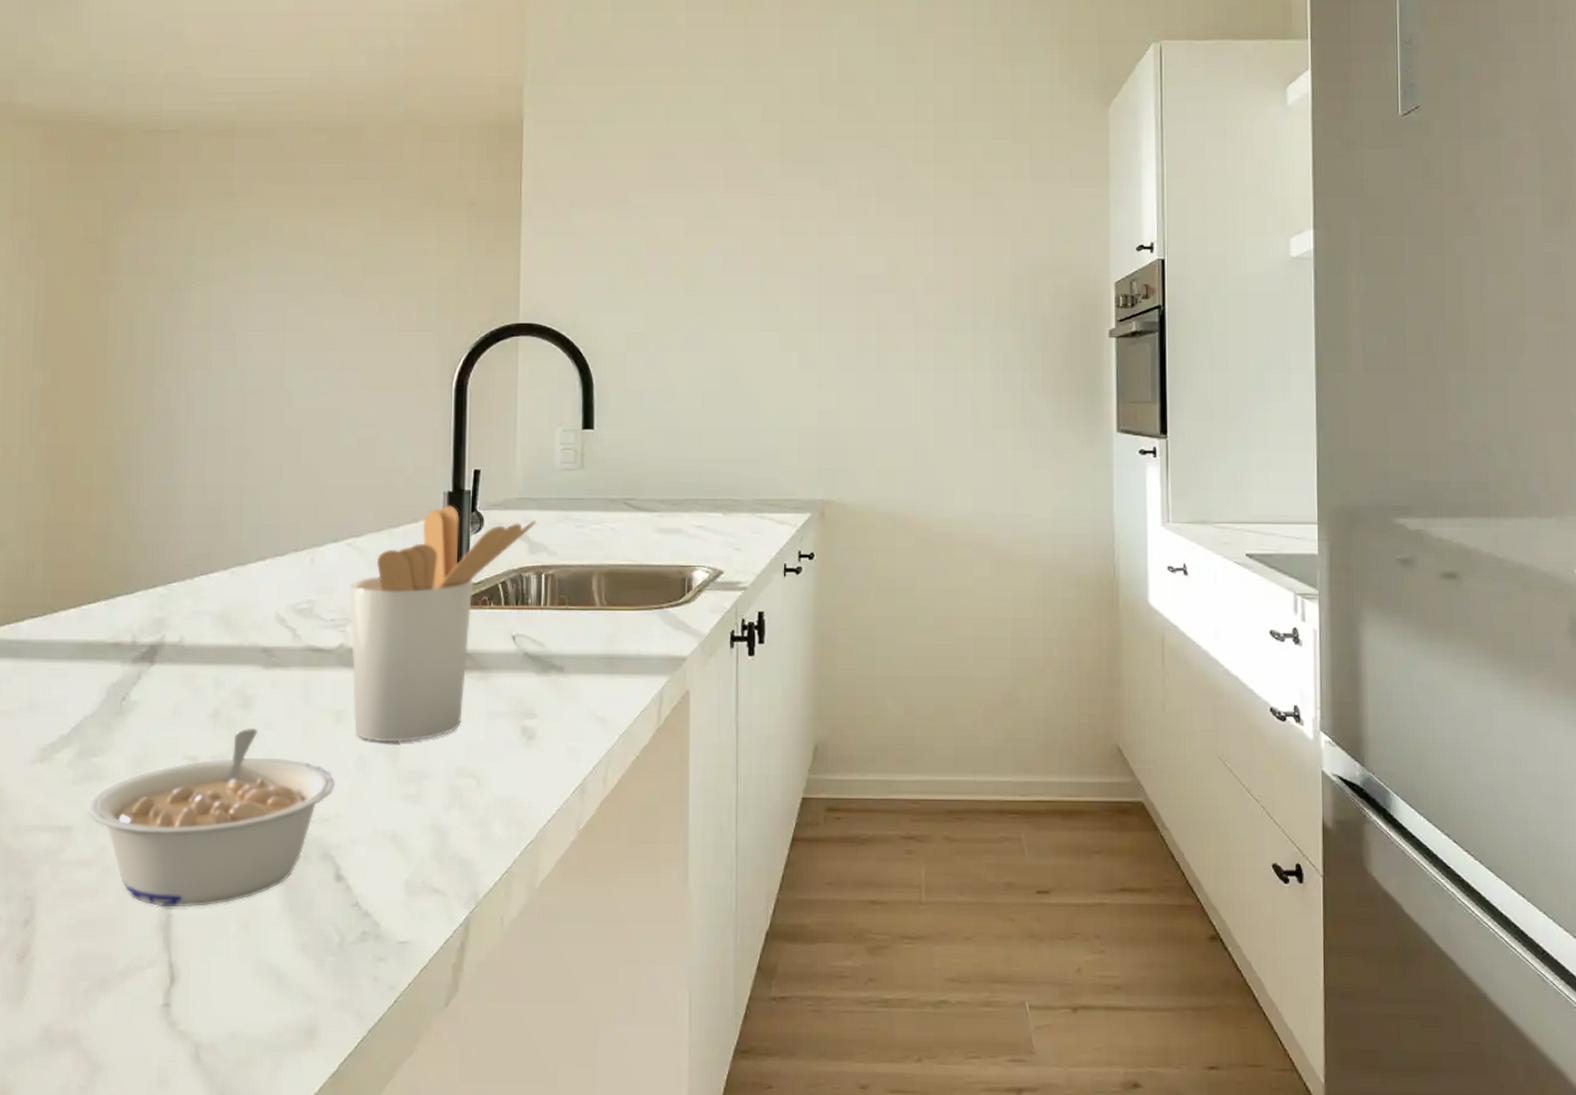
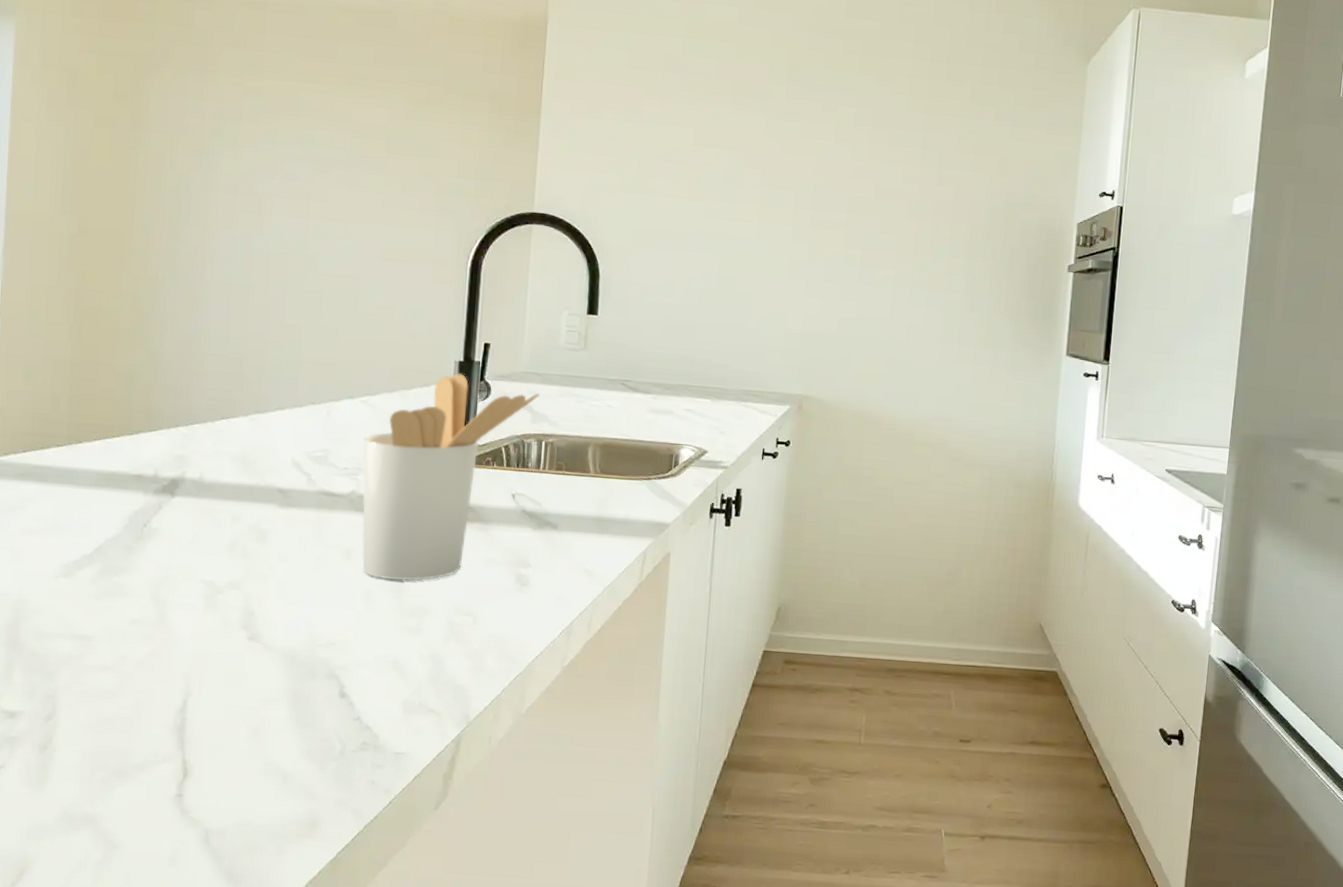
legume: present [87,729,335,907] -> none [108,560,342,713]

